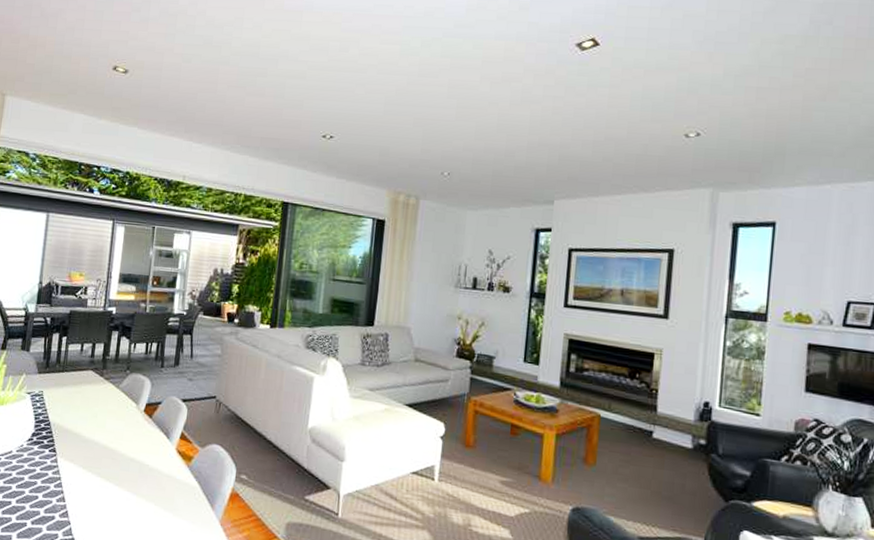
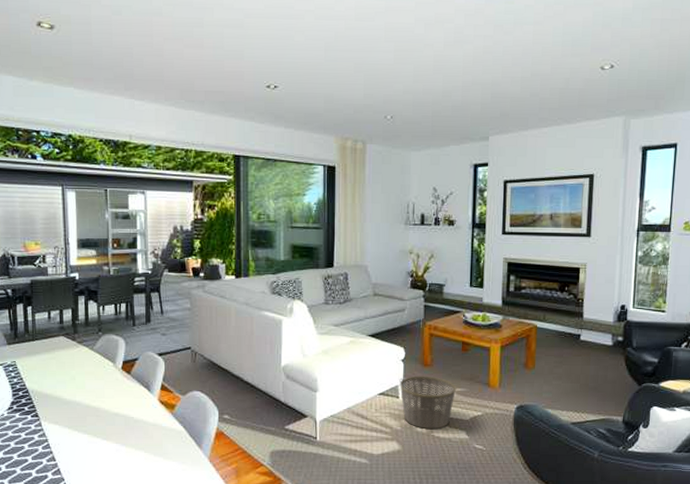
basket: none [436,457,502,523] -> present [399,376,457,430]

